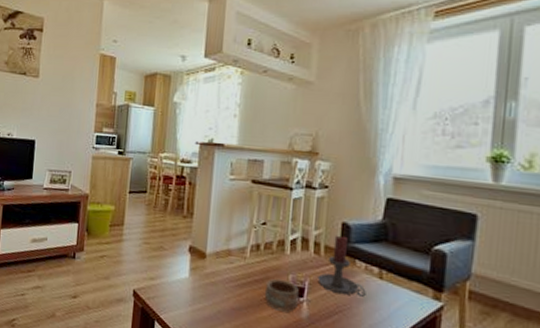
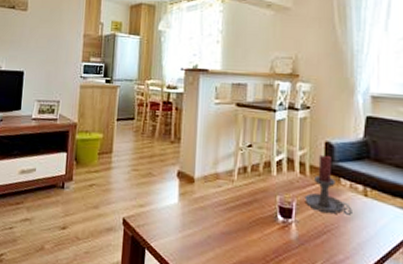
pottery: present [264,278,299,312] -> none [253,200,288,234]

